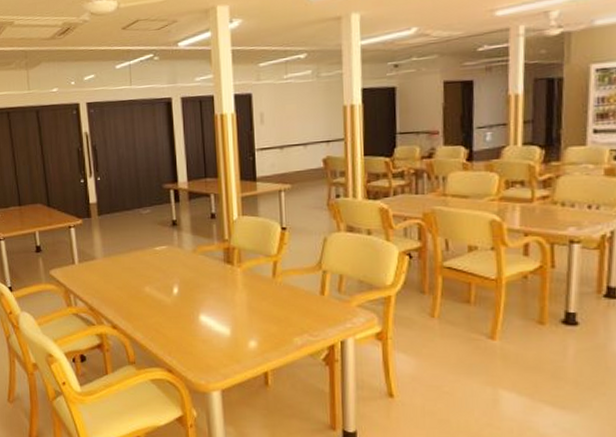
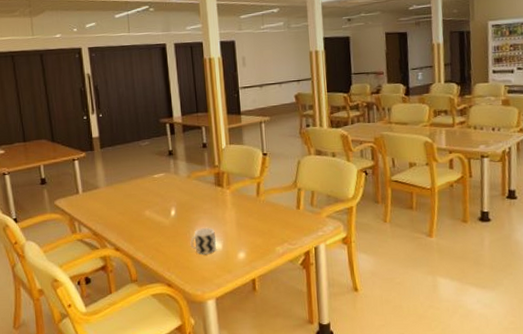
cup: none [194,310,223,341] -> present [190,228,216,255]

